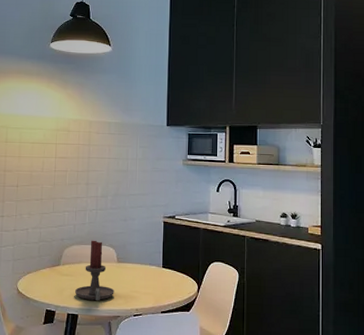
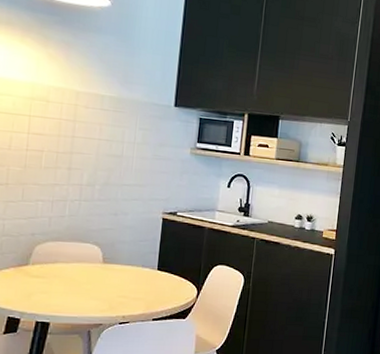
candle holder: present [74,240,114,300] -> none [46,236,97,306]

